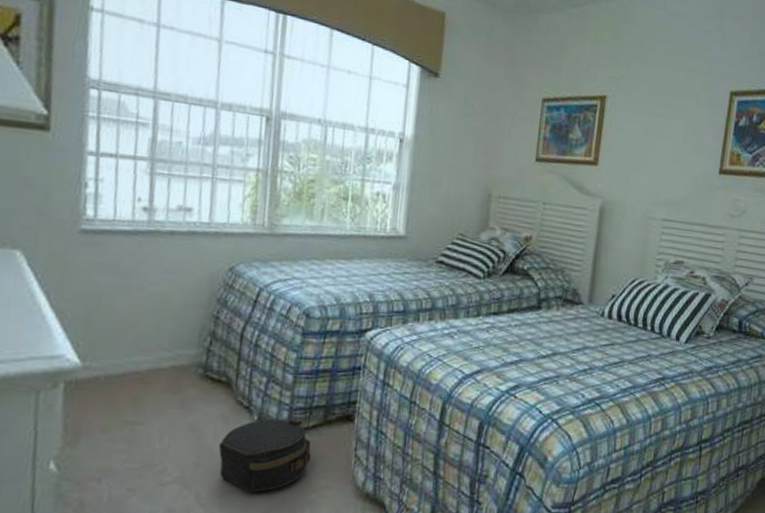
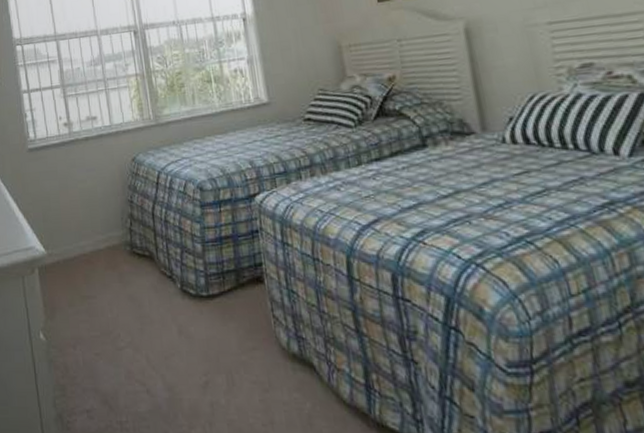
hat box: present [218,418,311,493] -> none [155,283,234,355]

